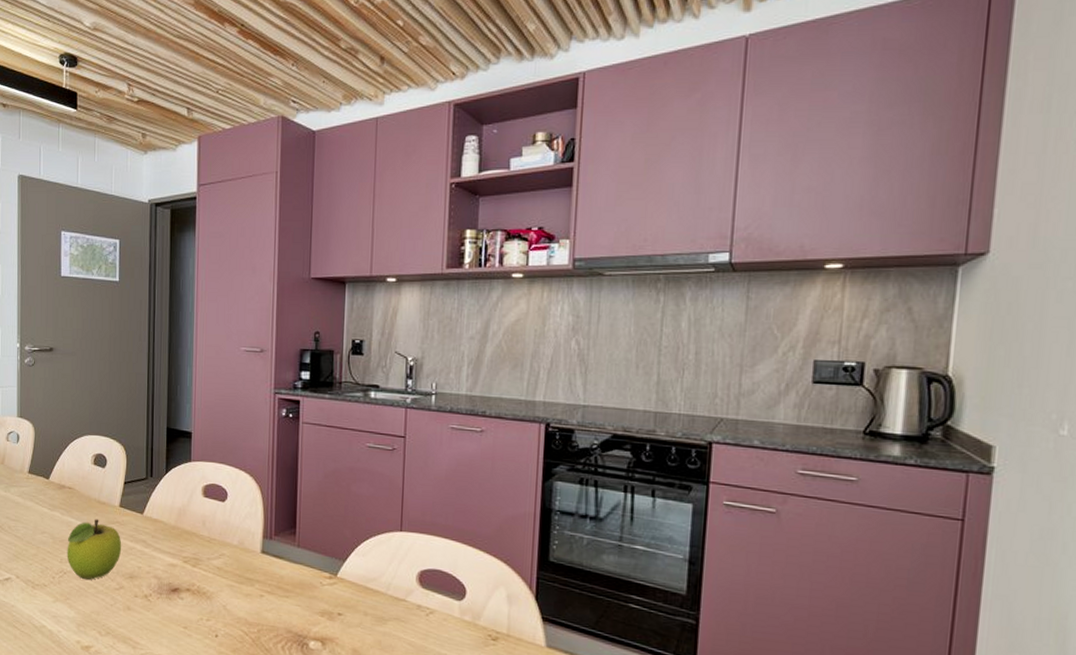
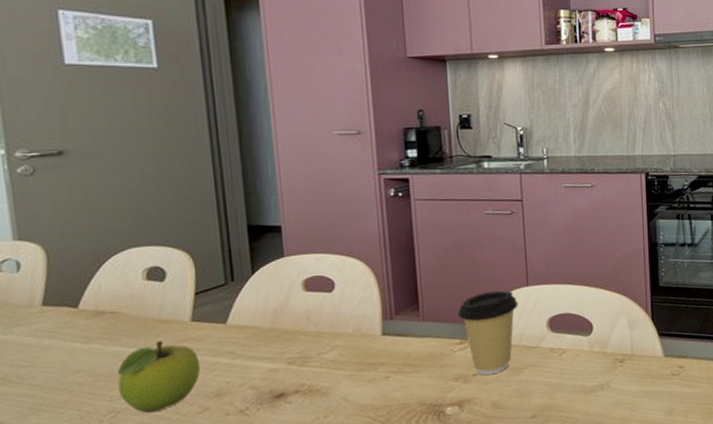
coffee cup: none [329,529,390,619] -> present [457,290,519,376]

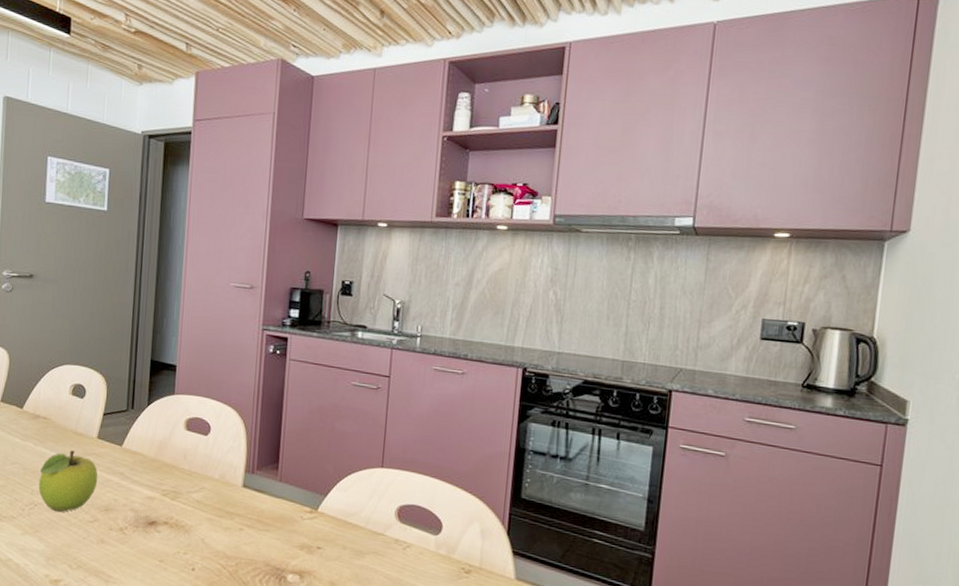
coffee cup: present [457,290,519,376] -> none [311,465,371,552]

